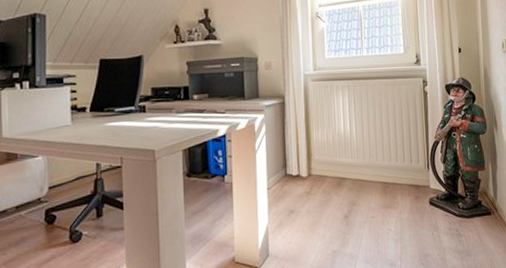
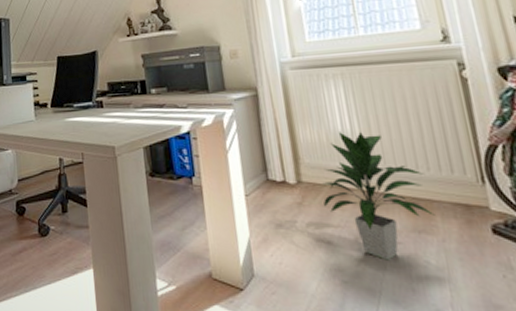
indoor plant: none [325,133,398,231] -> present [322,132,435,261]

